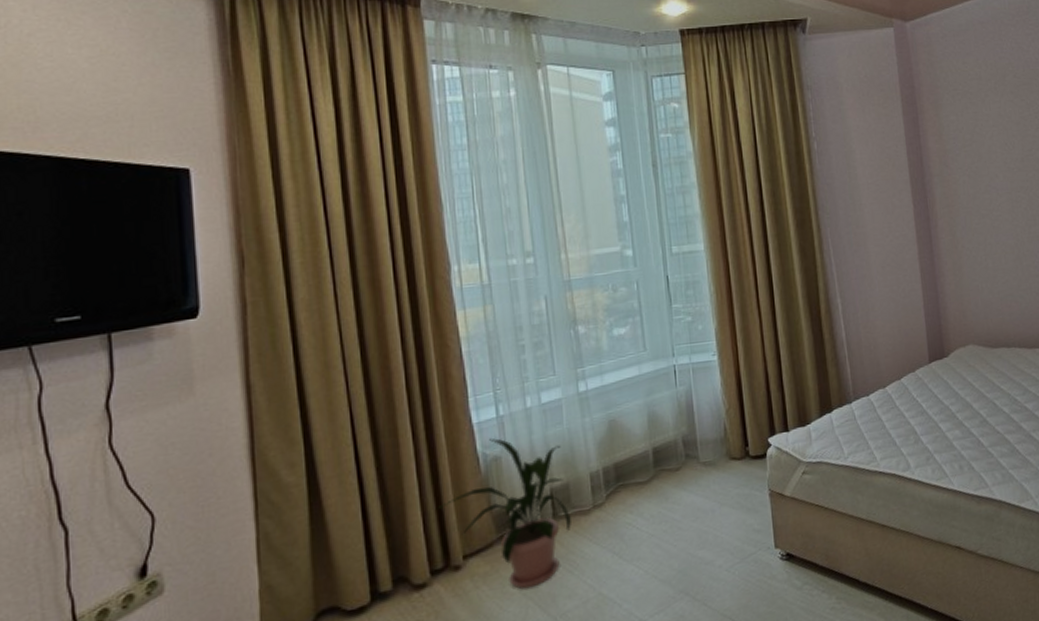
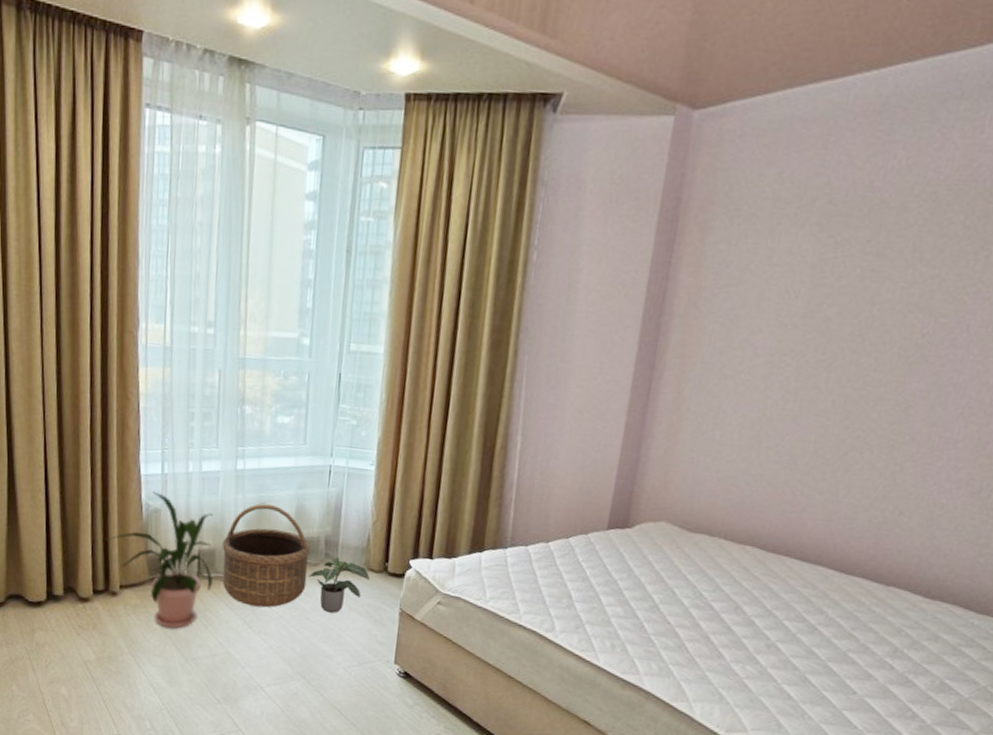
basket: none [575,419,672,534] -> present [222,503,310,608]
potted plant: none [673,453,734,516] -> present [309,556,370,613]

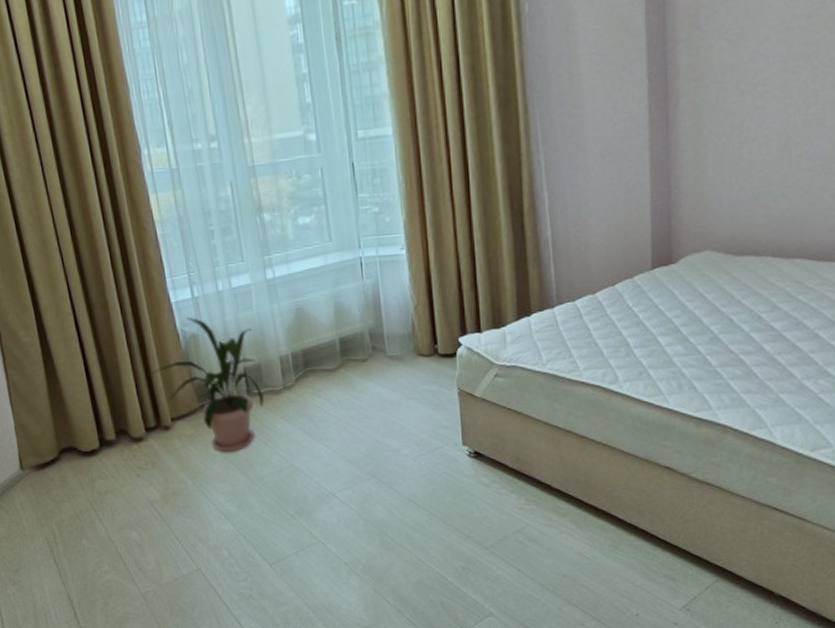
basket: present [222,503,310,608] -> none [266,308,359,414]
potted plant: present [309,556,370,613] -> none [359,347,421,406]

